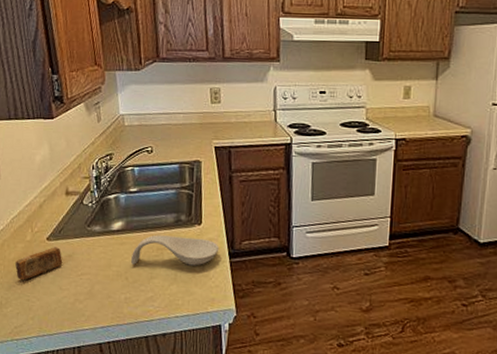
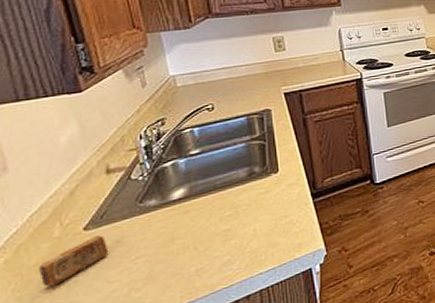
spoon rest: present [131,235,219,266] -> none [200,185,301,232]

